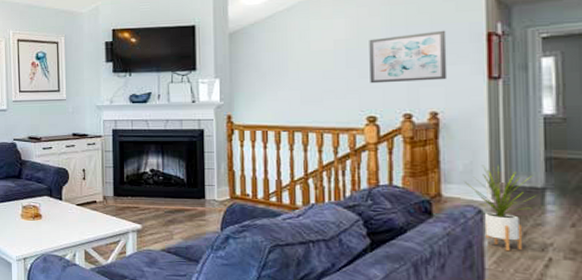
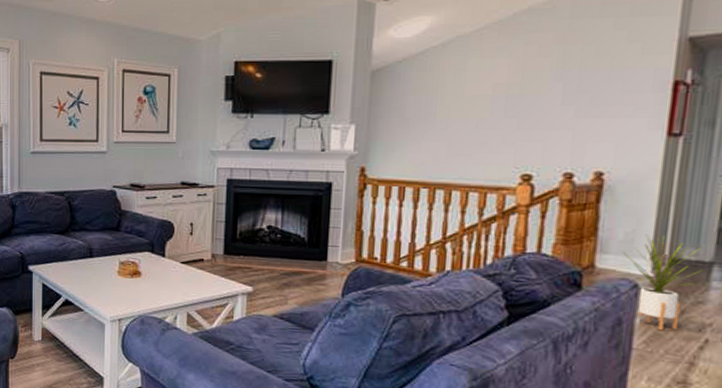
wall art: present [369,30,448,84] -> none [529,76,626,136]

